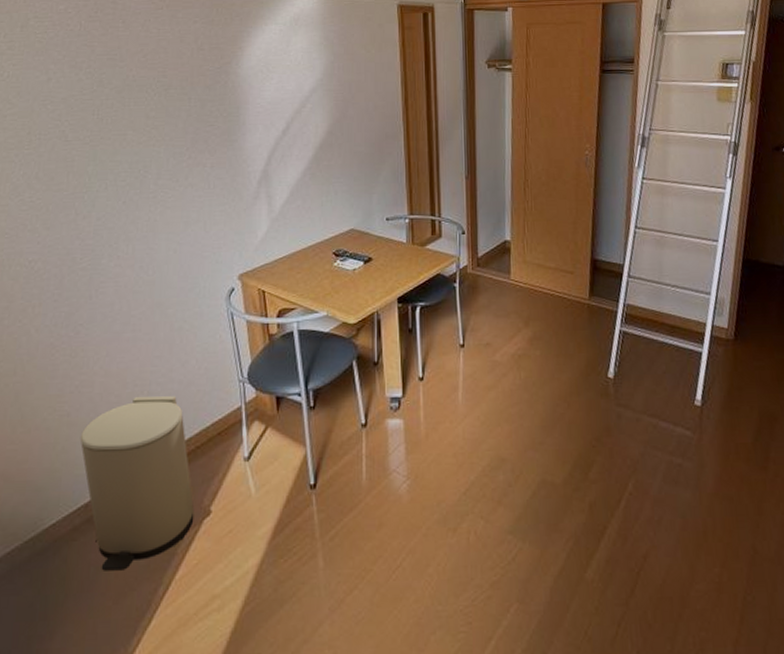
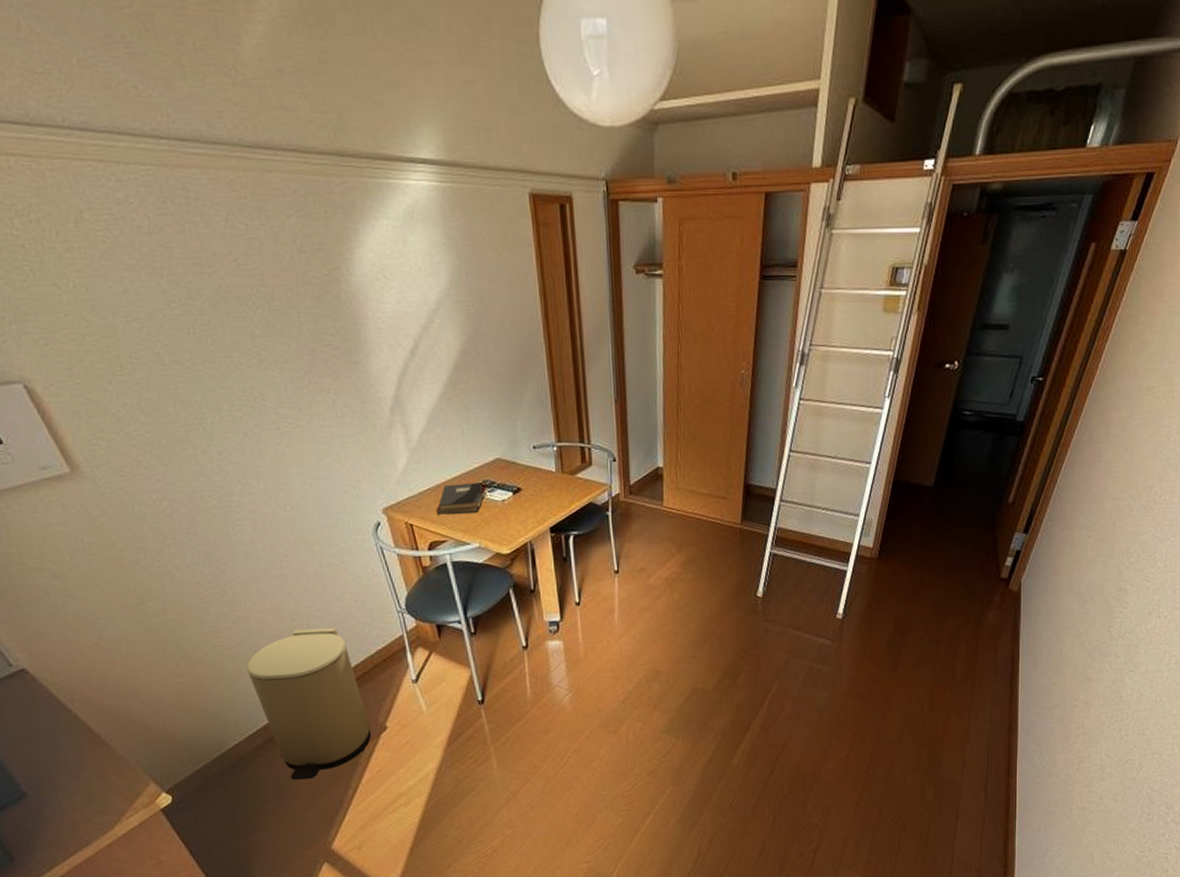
hardback book: none [289,252,338,282] -> present [436,483,486,515]

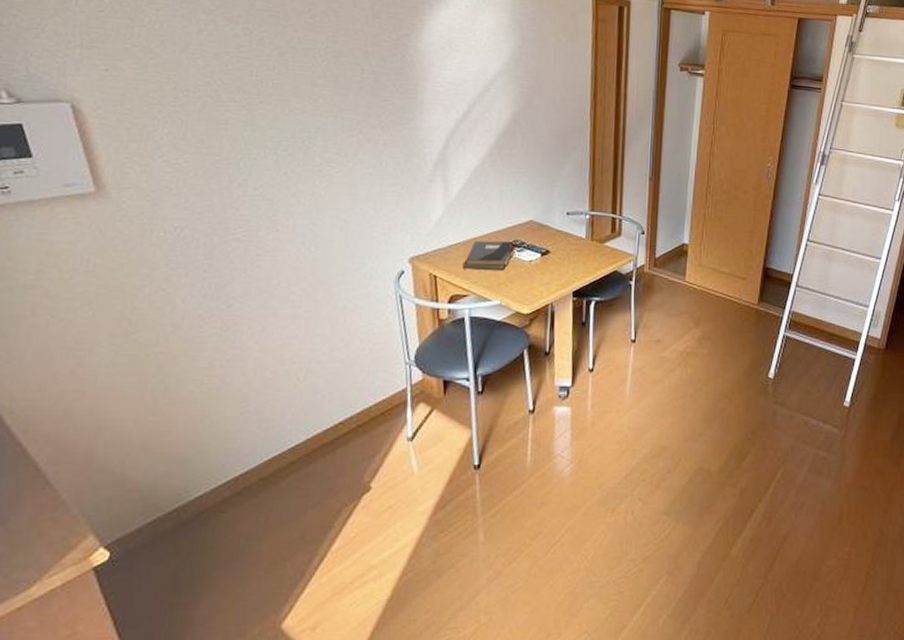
pedal bin: present [246,628,372,780] -> none [230,373,353,542]

